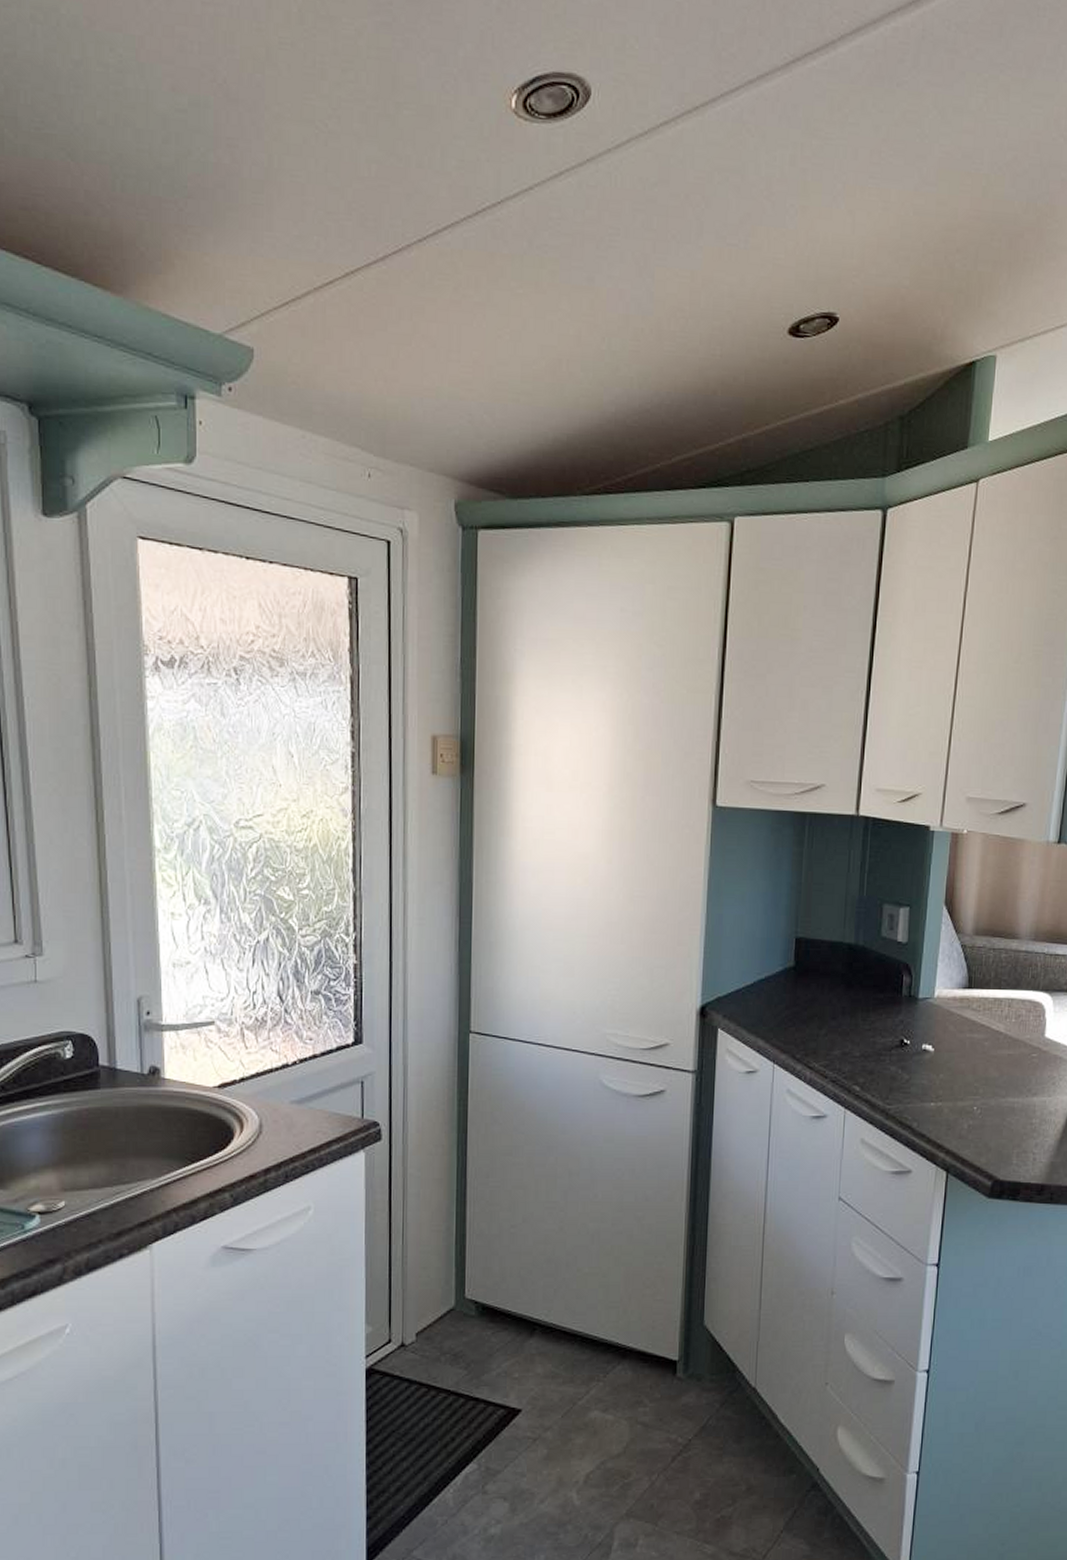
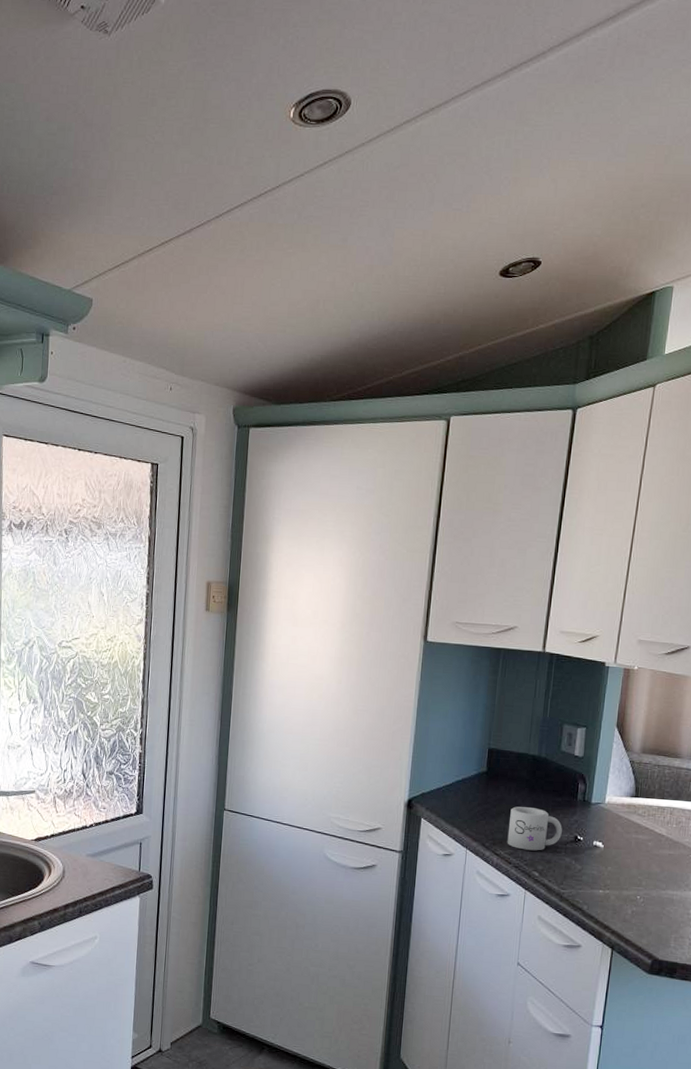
mug: none [821,1008,886,1060] -> present [507,806,562,851]

